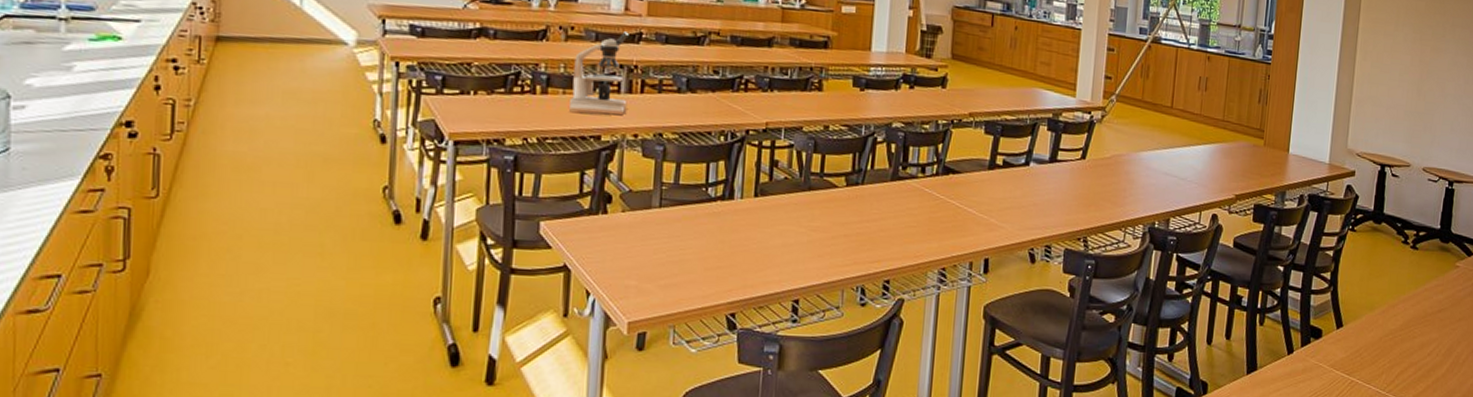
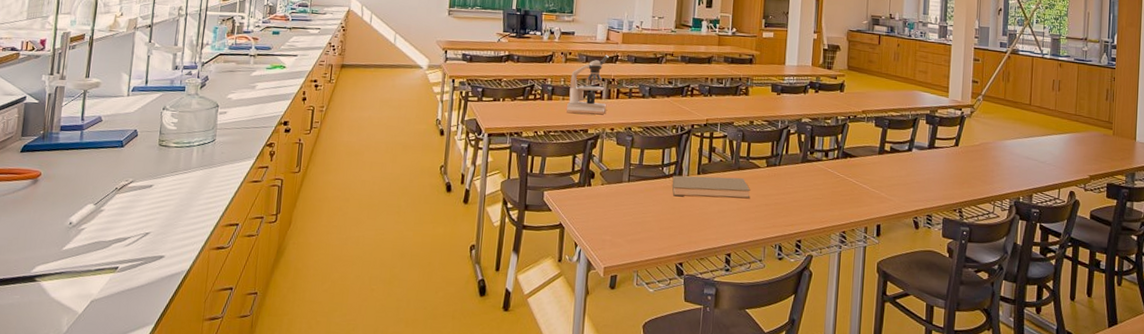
book: none [719,198,825,228] -> present [672,175,751,199]

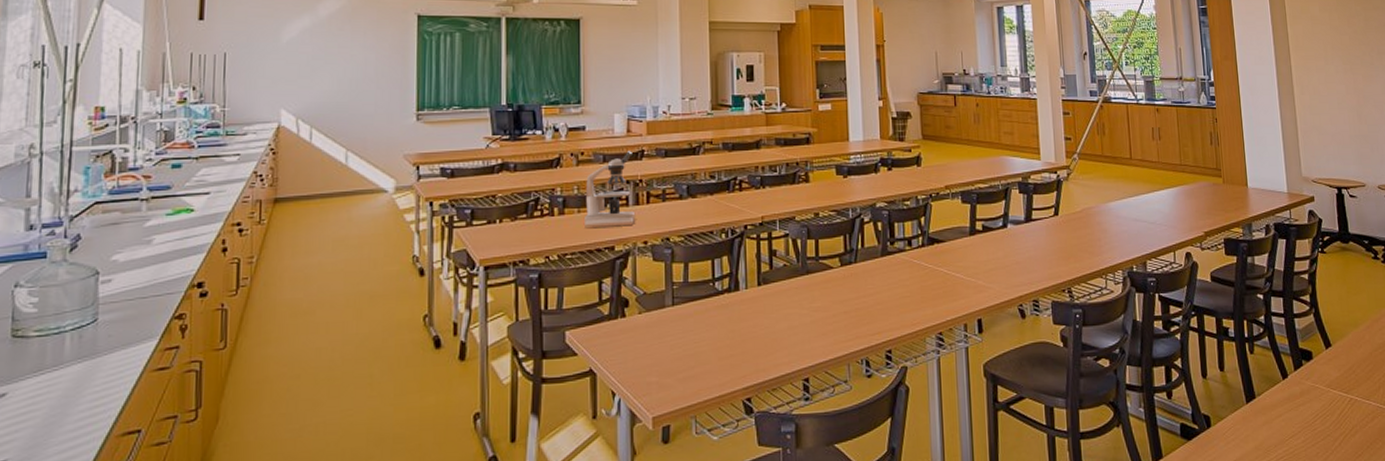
book: present [672,175,751,199] -> none [727,284,825,316]

